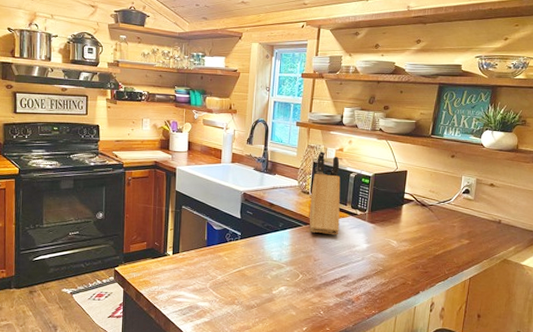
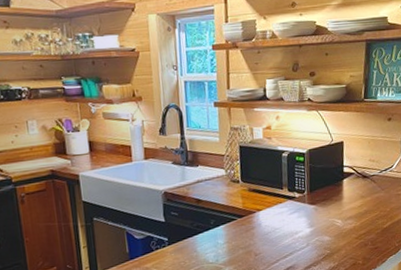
knife block: present [309,151,341,235] -> none [241,132,279,225]

